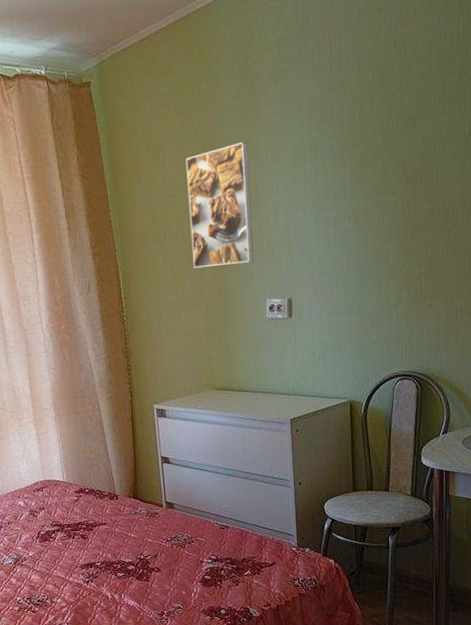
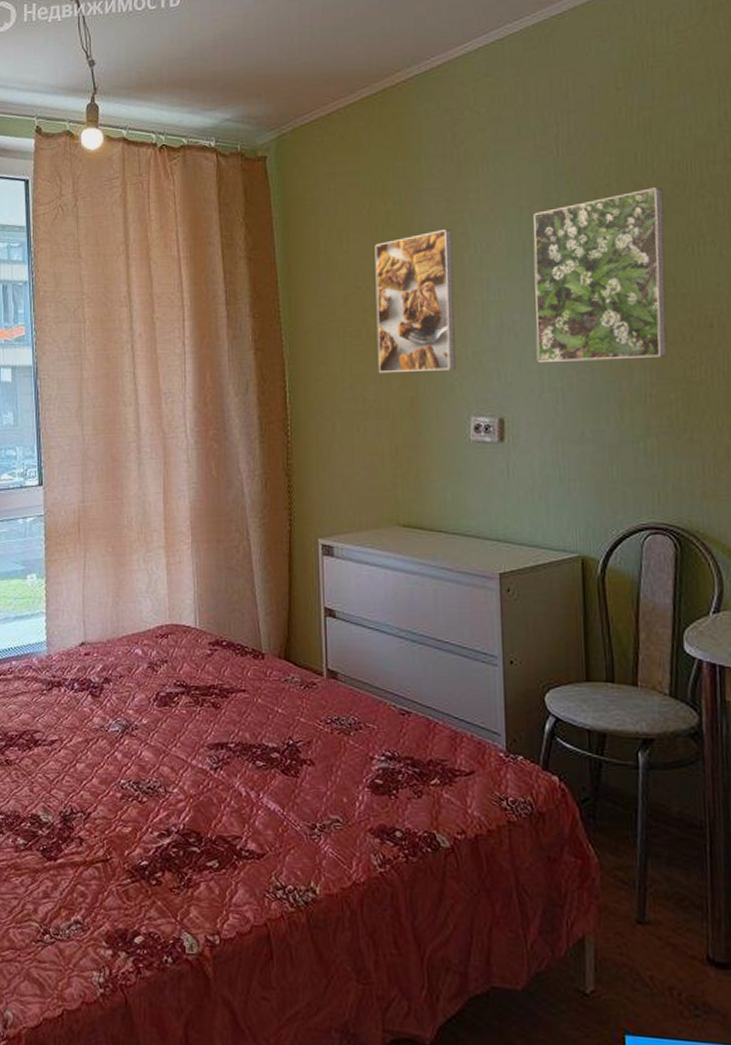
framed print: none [312,97,414,252] -> present [533,187,667,363]

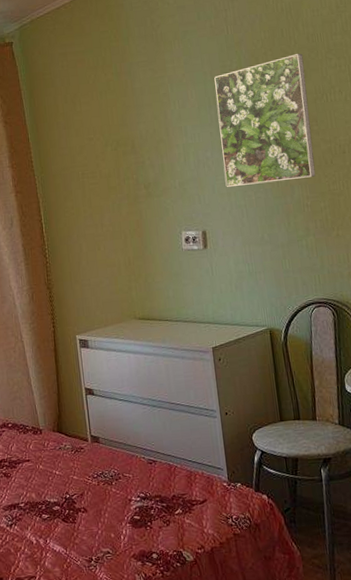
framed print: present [375,228,456,374] -> none [100,91,168,204]

